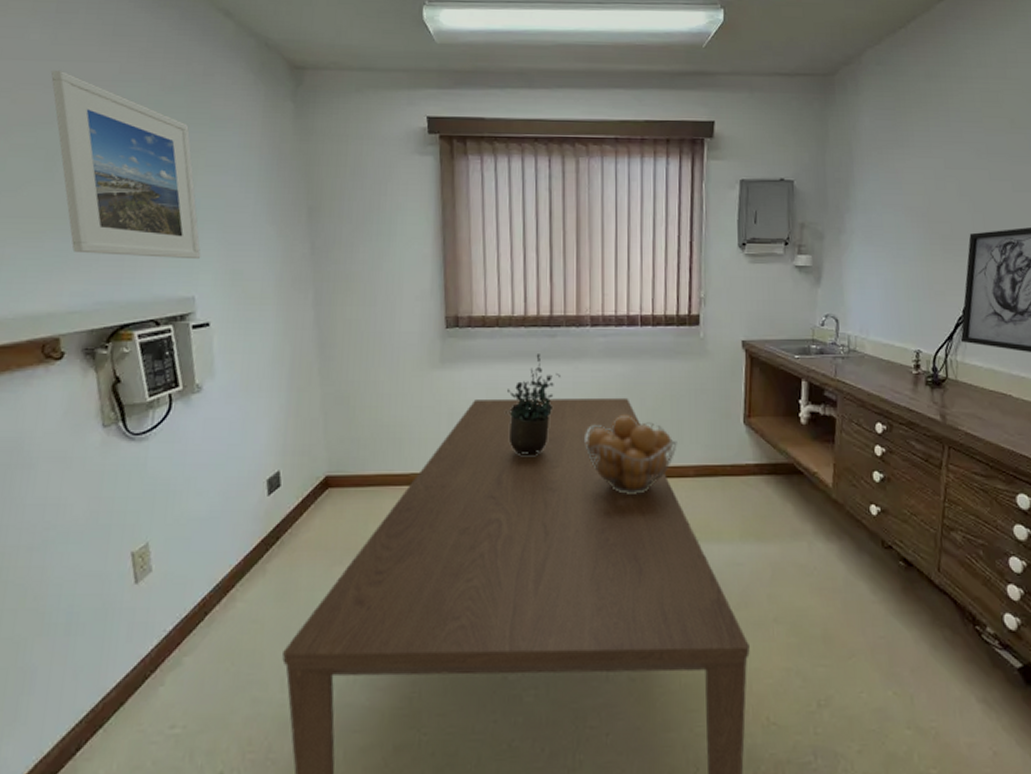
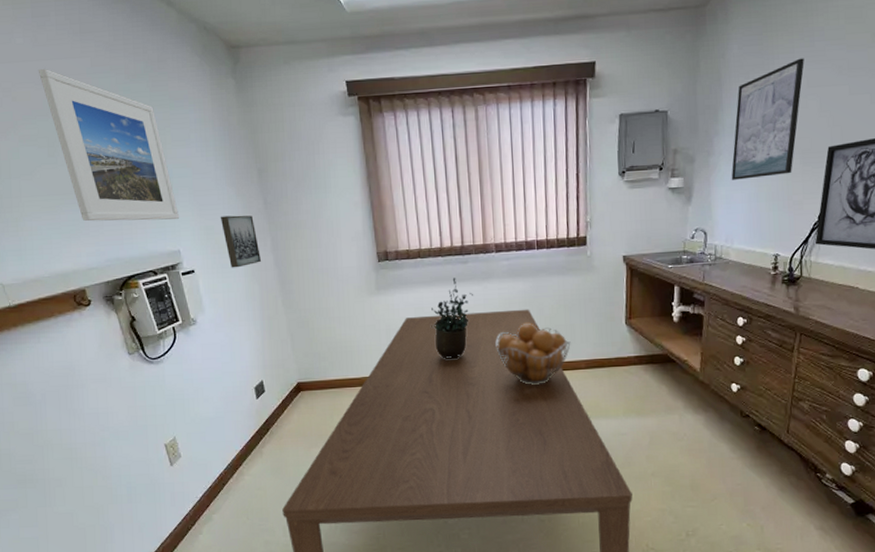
wall art: none [252,259,298,324] -> present [220,215,261,268]
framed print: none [865,137,941,263] -> present [731,58,804,180]

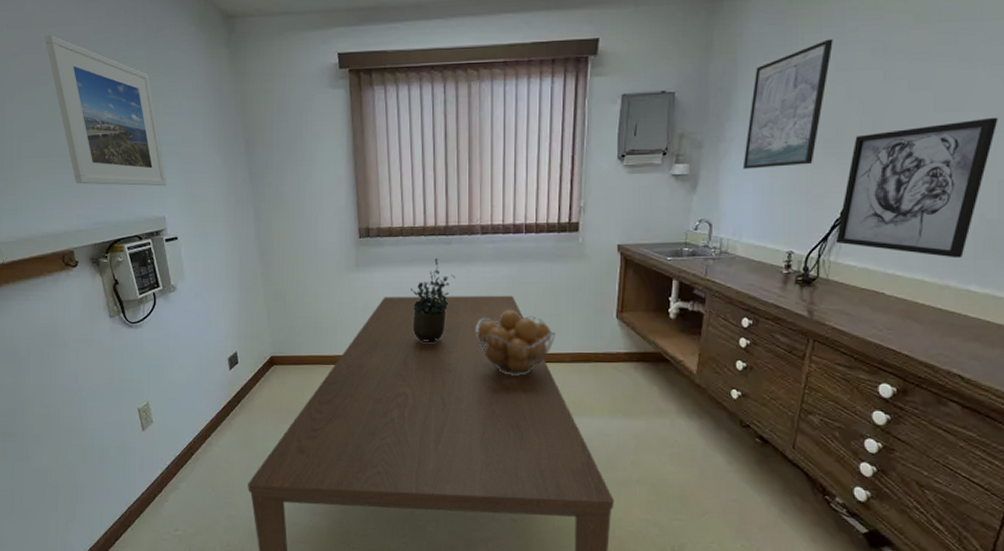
wall art: present [220,215,261,268] -> none [205,184,243,237]

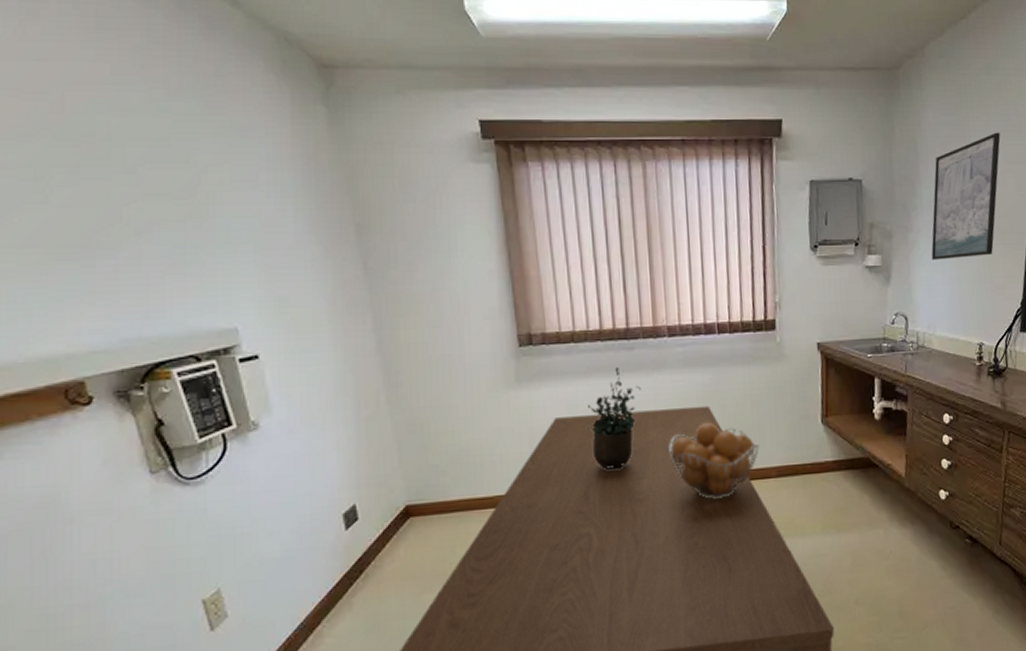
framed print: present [45,34,167,187] -> none [26,71,239,287]

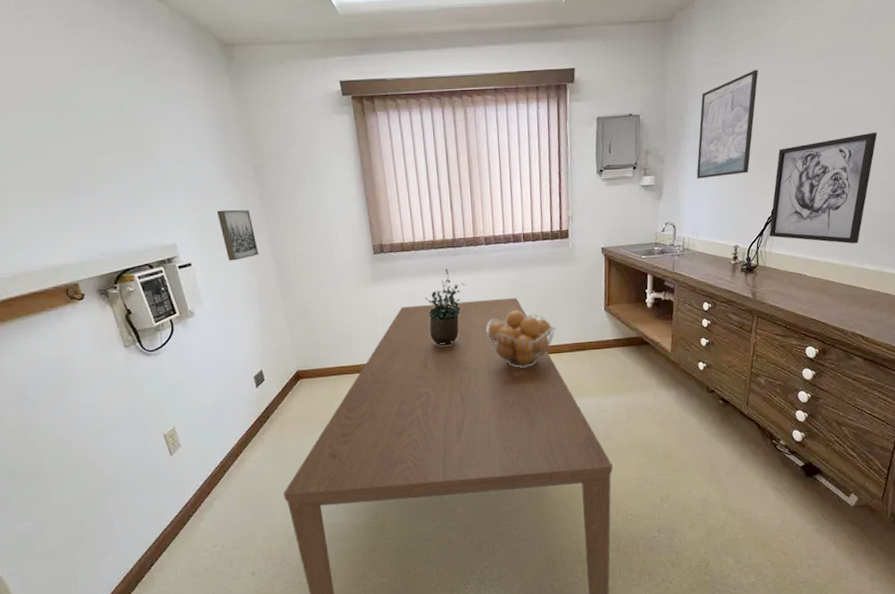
wall art: none [299,283,357,353] -> present [216,209,258,261]

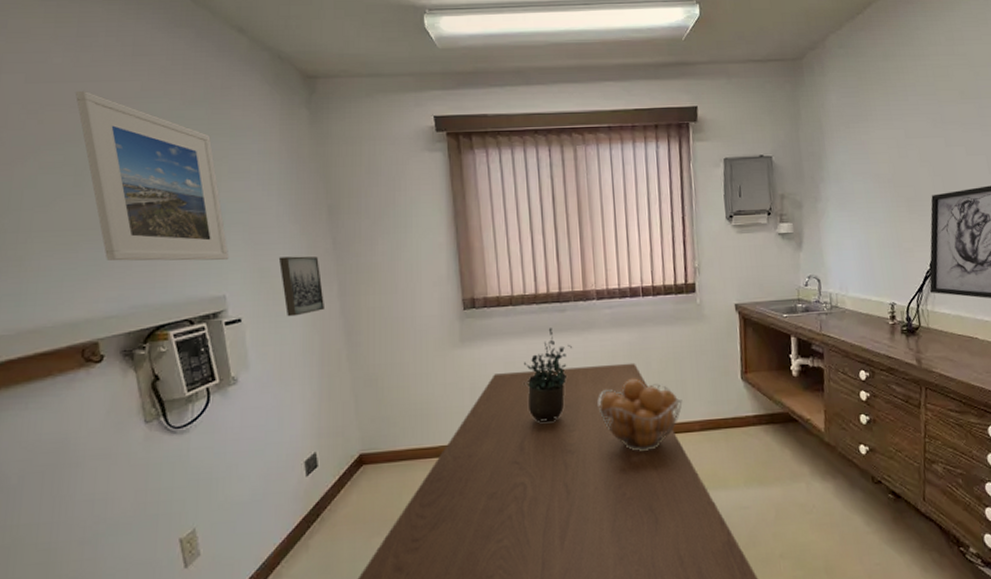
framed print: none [24,61,176,216] -> present [76,90,230,261]
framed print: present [696,69,758,179] -> none [839,111,901,227]

